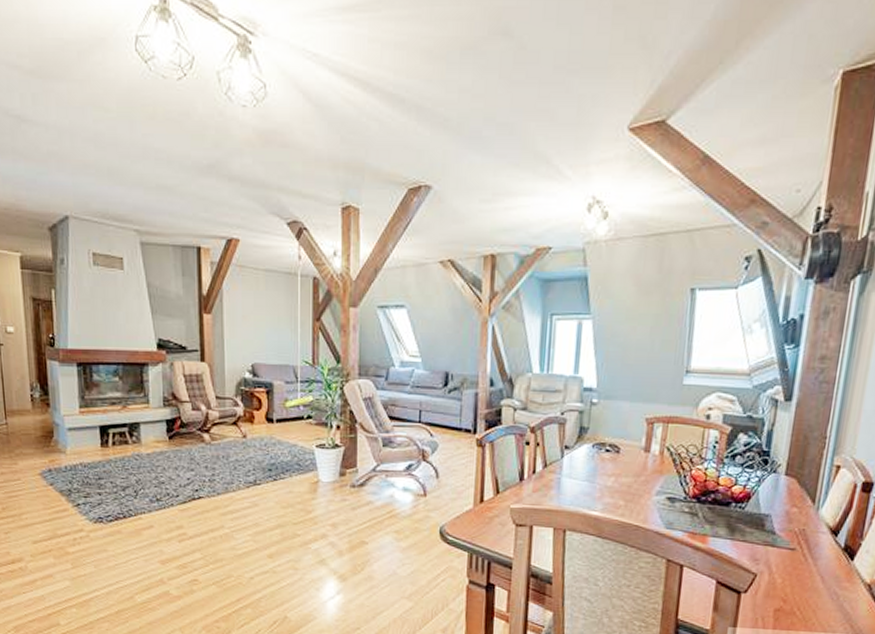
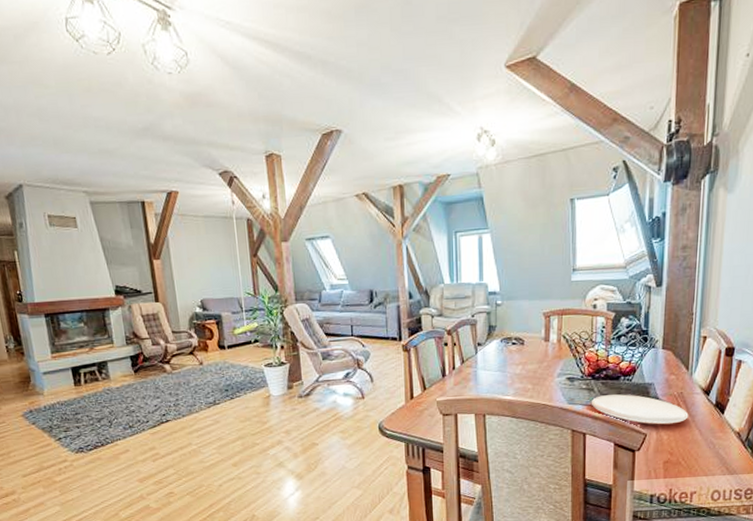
plate: none [693,522,810,566] -> present [591,394,689,425]

